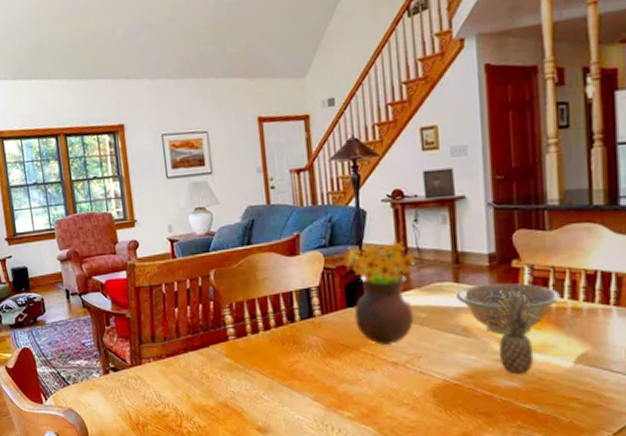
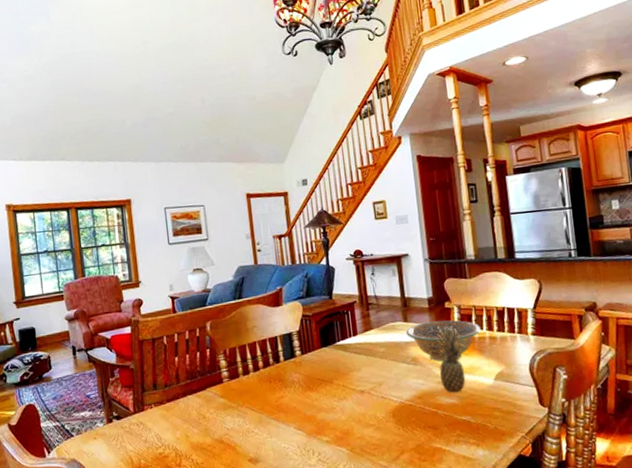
flower arrangement: present [343,239,417,345] -> none [318,289,375,377]
picture frame: present [422,168,457,200] -> none [376,232,402,257]

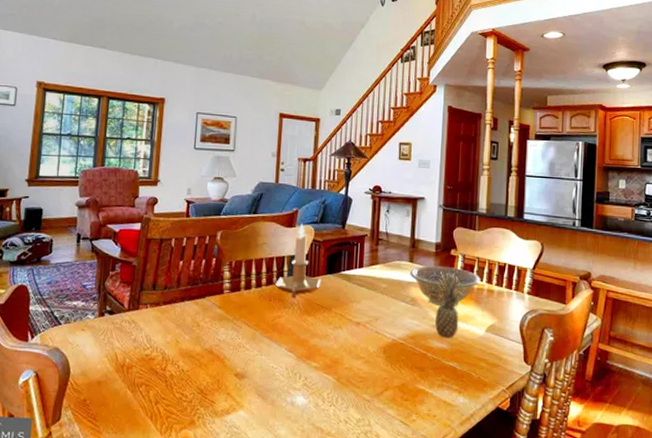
candlestick: none [272,300,318,376] -> present [275,223,322,298]

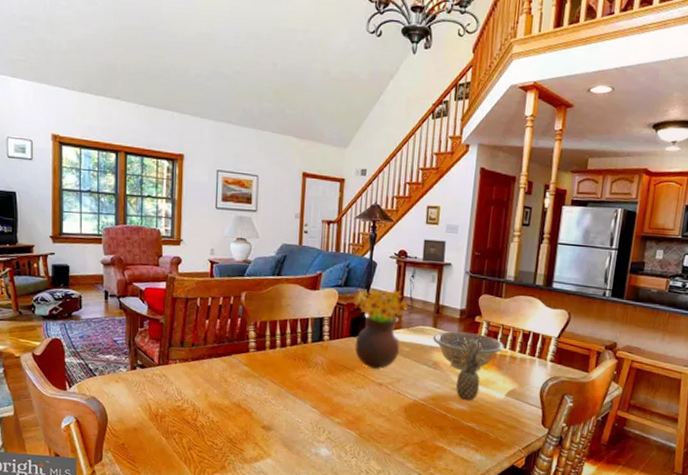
candlestick: present [275,223,322,298] -> none [299,286,345,358]
flower arrangement: none [329,223,385,307] -> present [353,288,409,369]
picture frame: none [396,174,419,197] -> present [421,239,446,263]

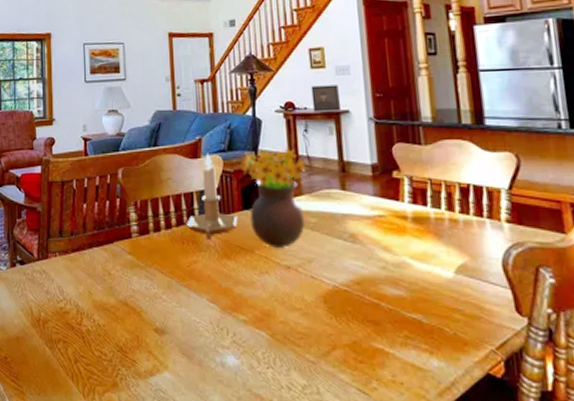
candlestick: none [299,286,345,358] -> present [186,153,238,239]
bowl: present [433,331,504,371] -> none [343,192,438,243]
fruit: present [456,336,484,401] -> none [379,198,416,283]

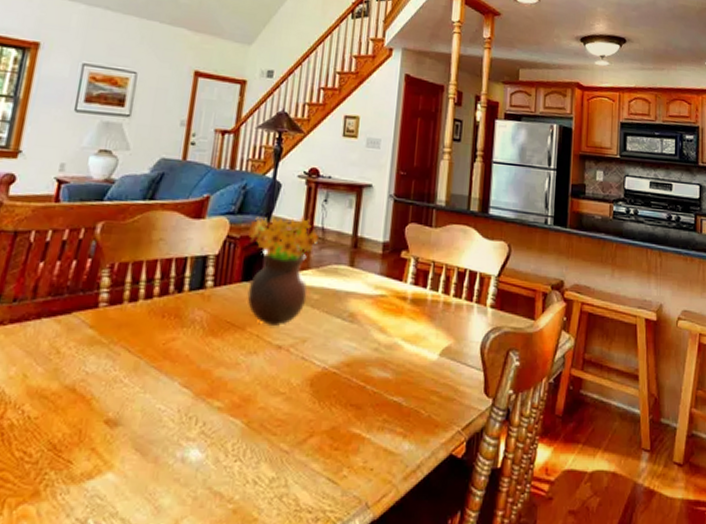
candlestick: present [186,153,238,239] -> none [171,213,235,313]
picture frame: present [311,85,342,112] -> none [337,154,366,184]

